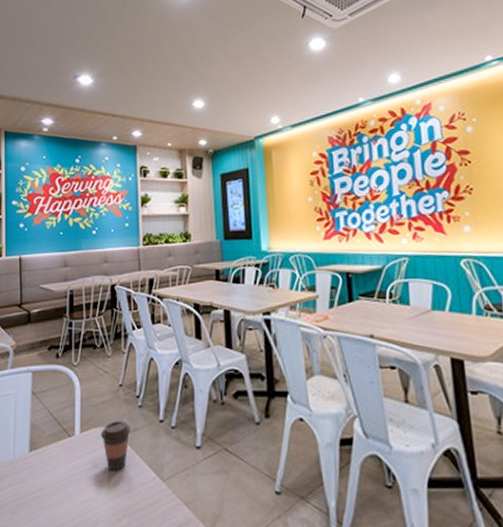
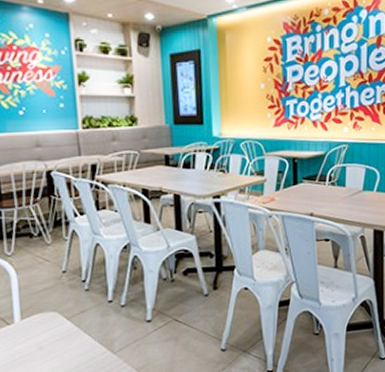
coffee cup: present [100,421,131,471] -> none [43,305,78,351]

